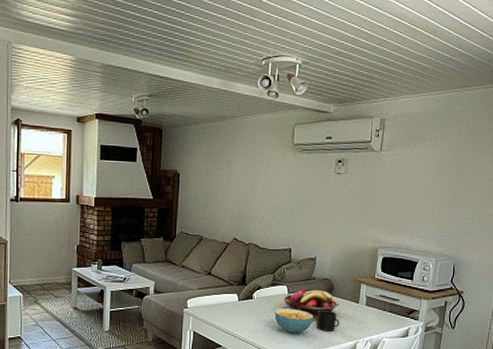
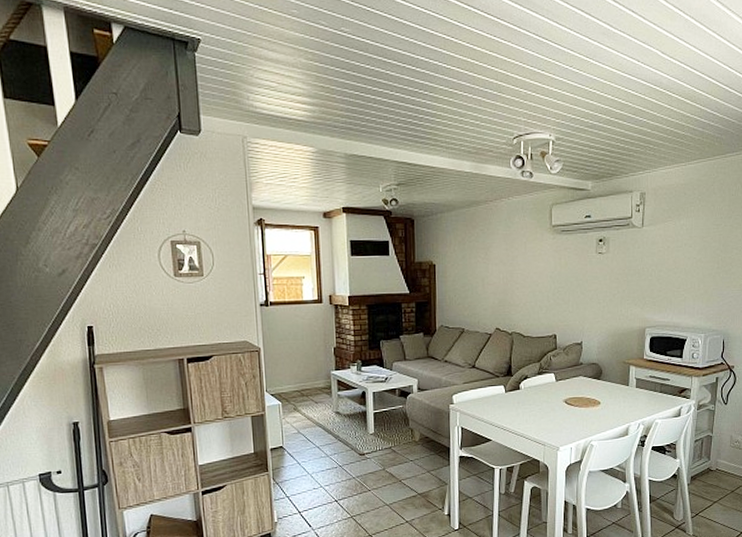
cereal bowl: present [274,309,314,334] -> none [543,396,583,422]
fruit basket: present [283,289,340,314] -> none [552,375,610,401]
mug: present [316,310,340,331] -> none [587,395,611,417]

